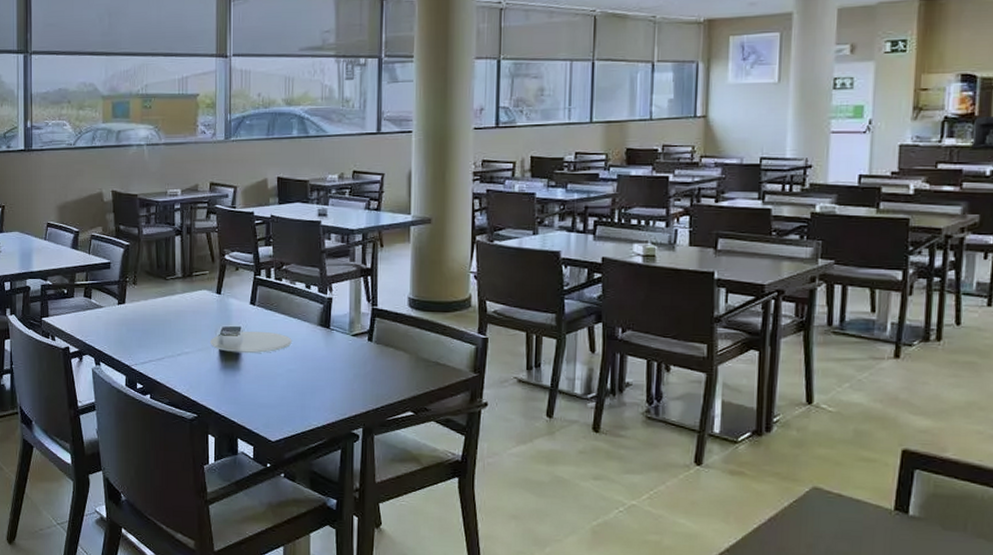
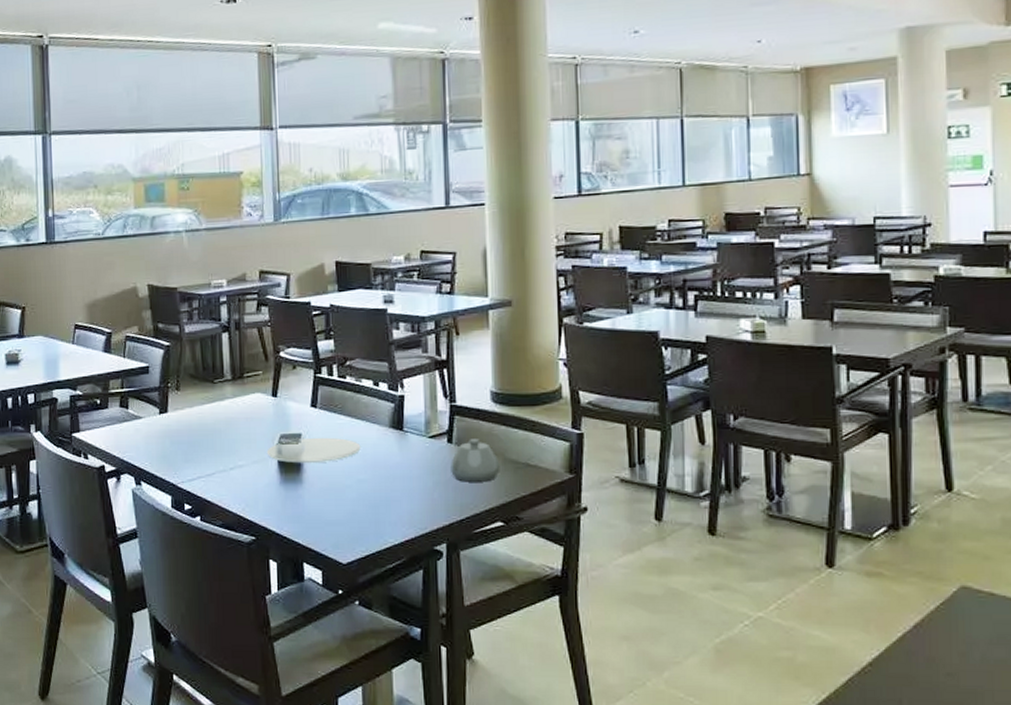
sugar bowl: none [369,338,413,377] -> present [449,439,500,482]

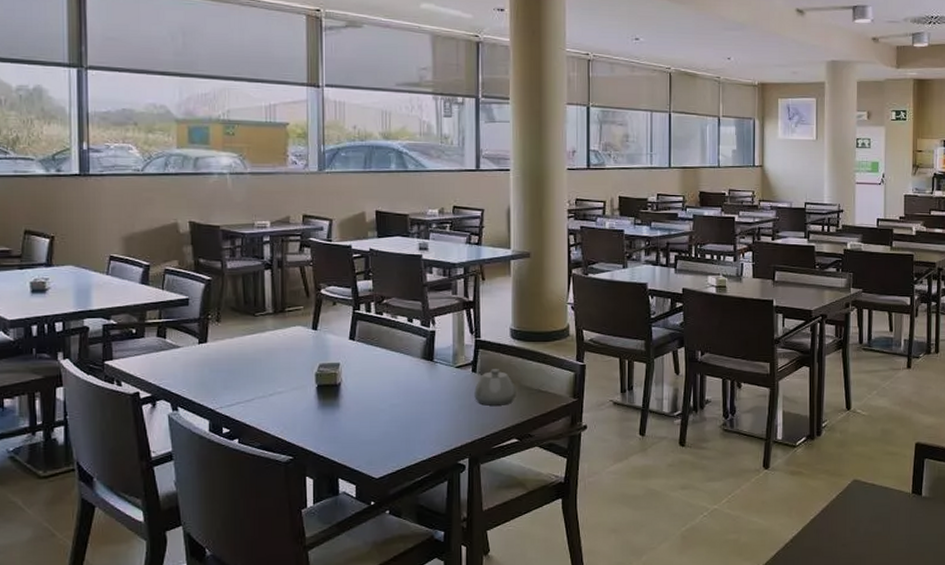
plate: present [266,437,361,464] -> none [305,366,395,390]

